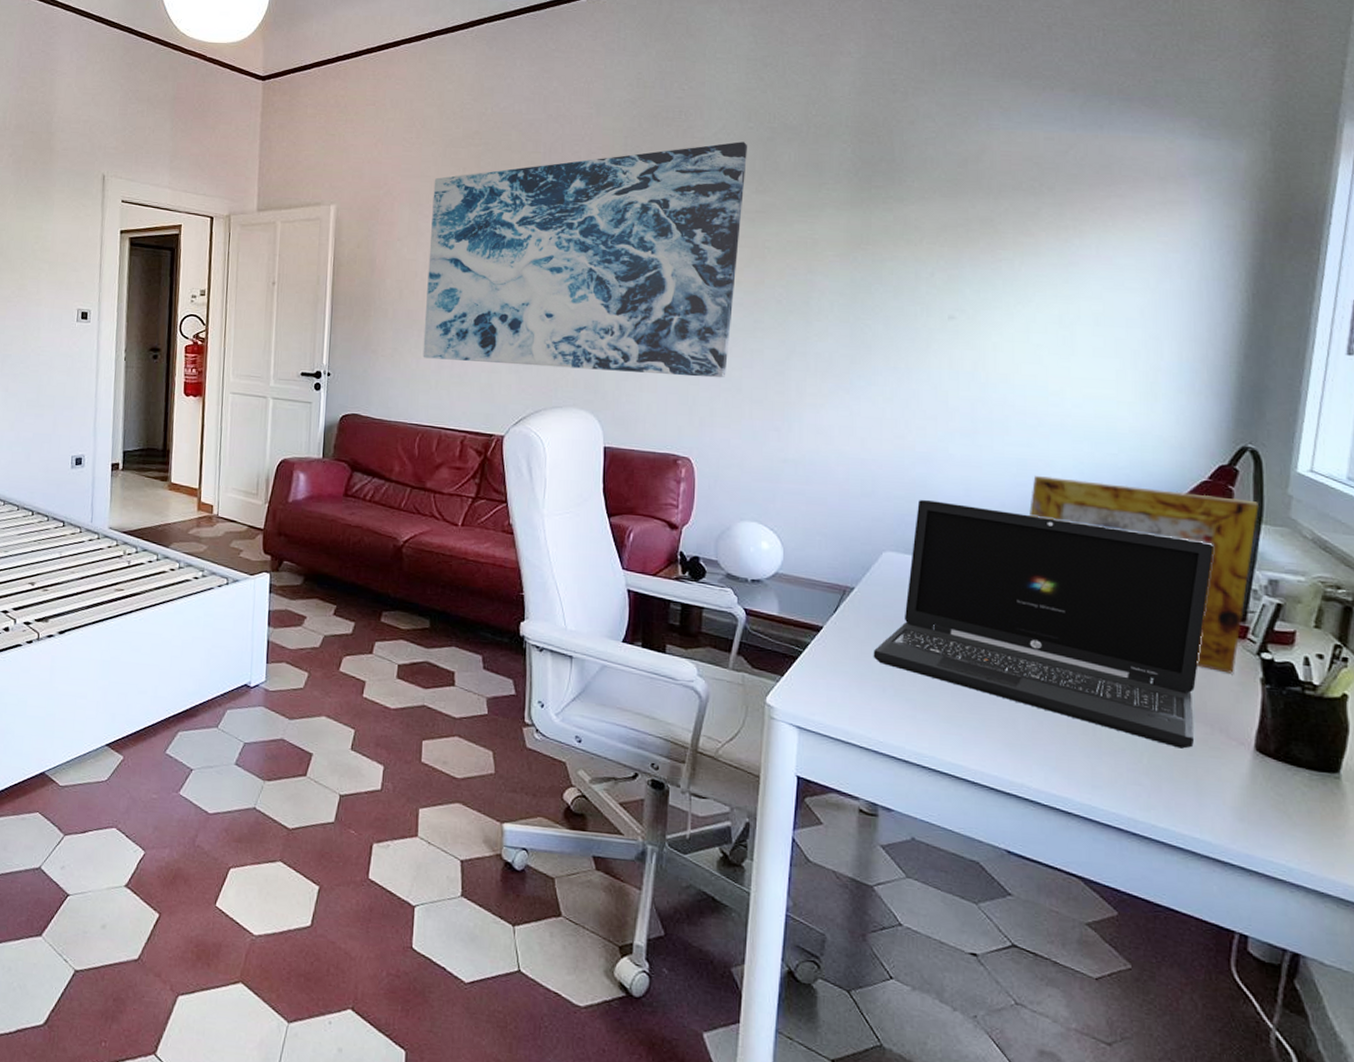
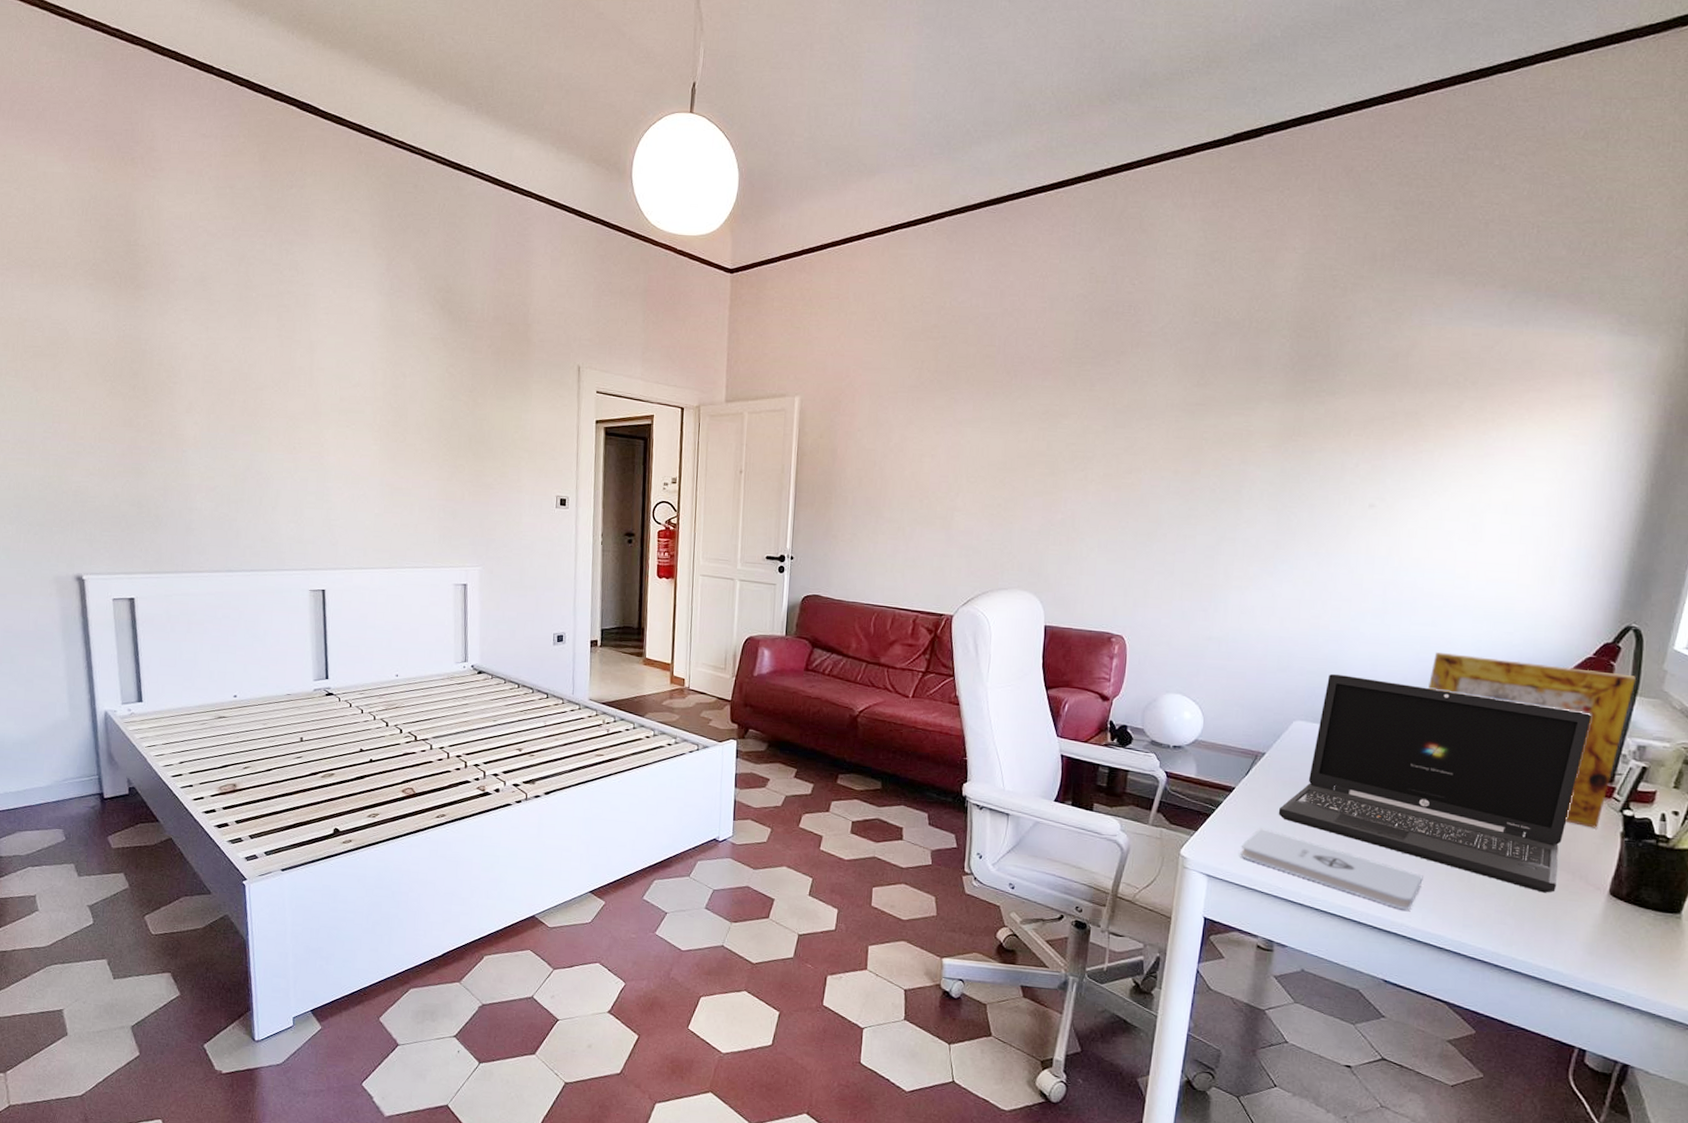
wall art: present [422,141,747,378] -> none [879,336,1192,562]
notepad: none [833,673,1042,769] -> present [1240,828,1423,910]

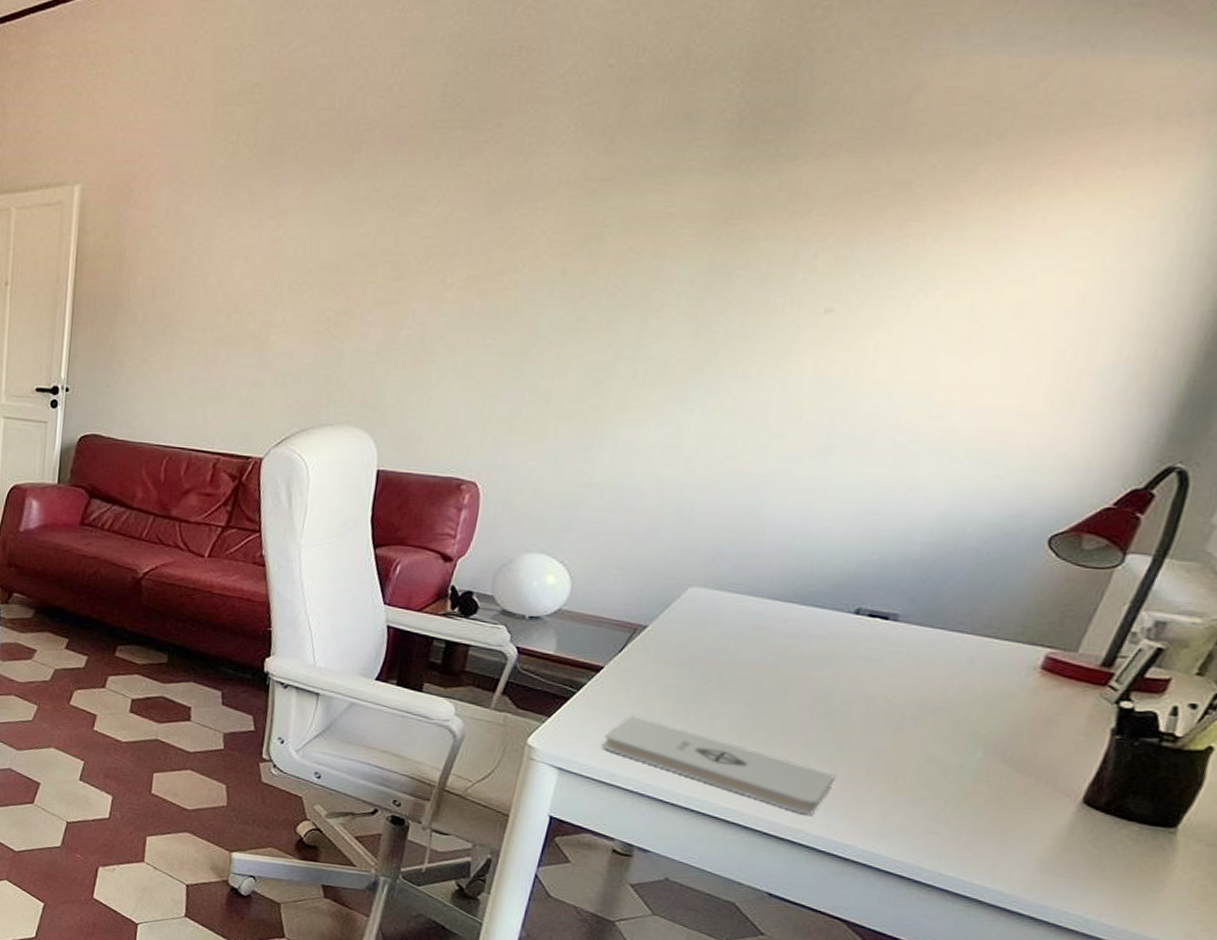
laptop: present [1278,673,1592,893] -> none [655,529,1098,800]
picture frame: present [1428,651,1636,828] -> none [875,501,1170,723]

